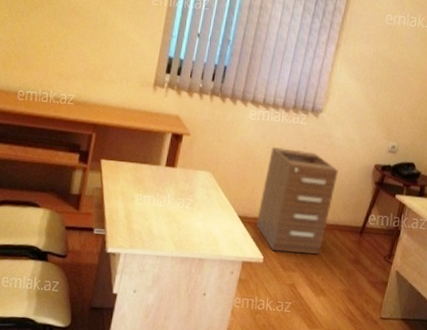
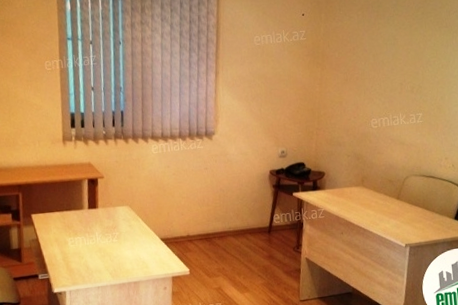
filing cabinet: present [255,147,338,254] -> none [176,171,240,263]

